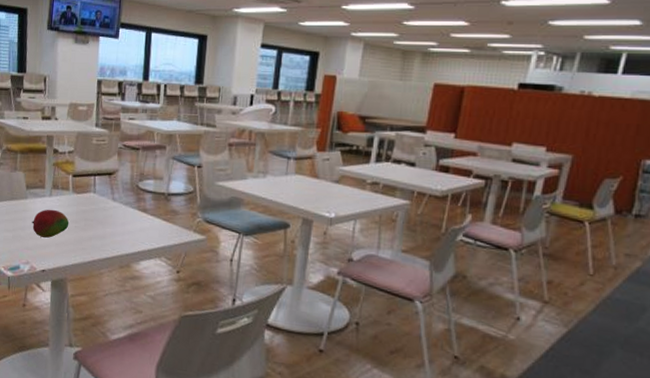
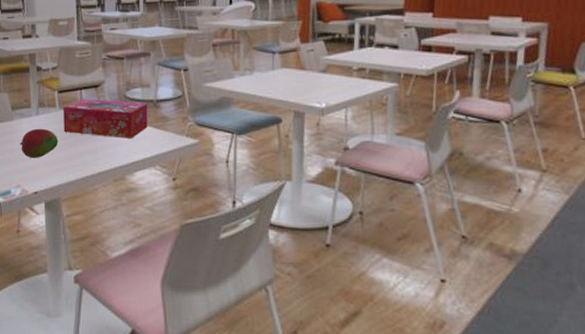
tissue box: none [74,185,159,228] -> present [63,99,148,138]

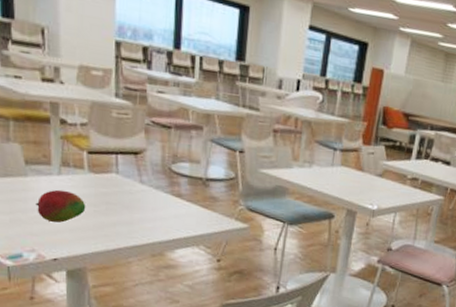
tissue box: present [63,99,148,138] -> none [93,164,196,215]

